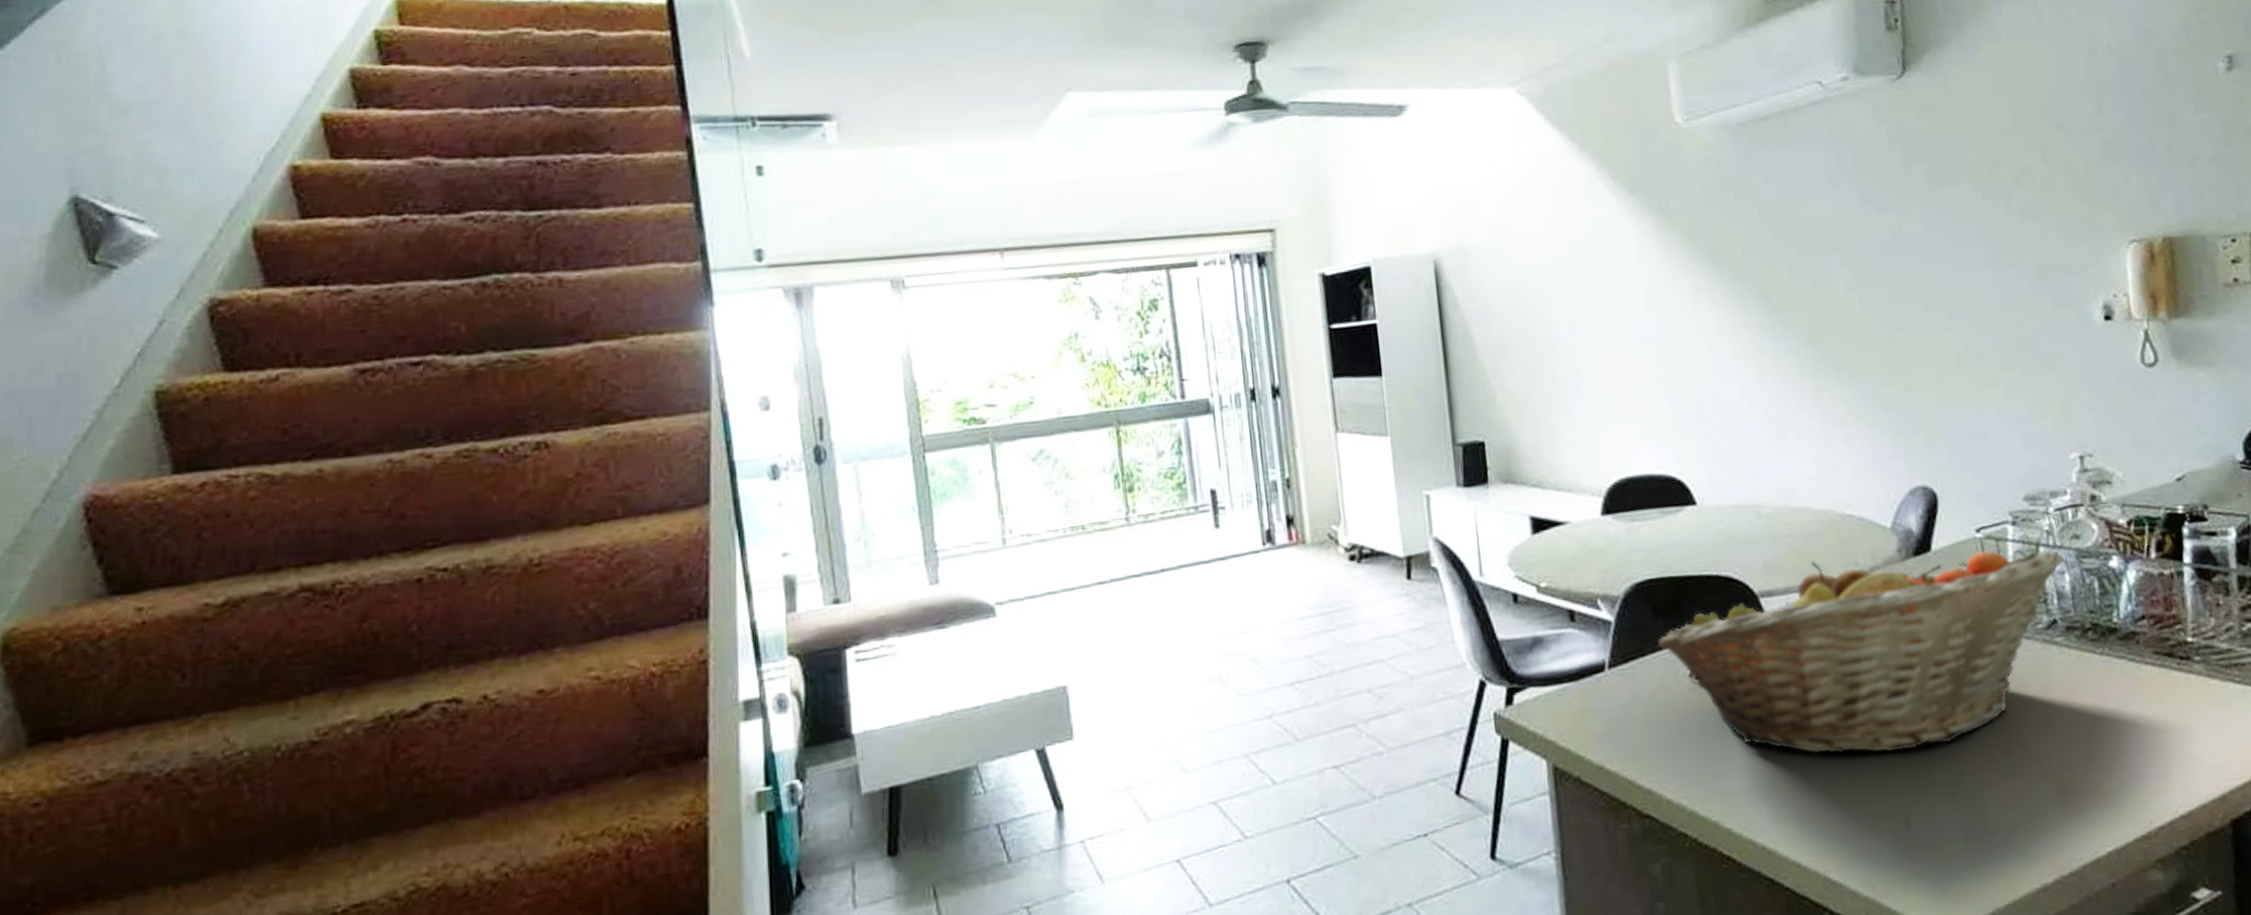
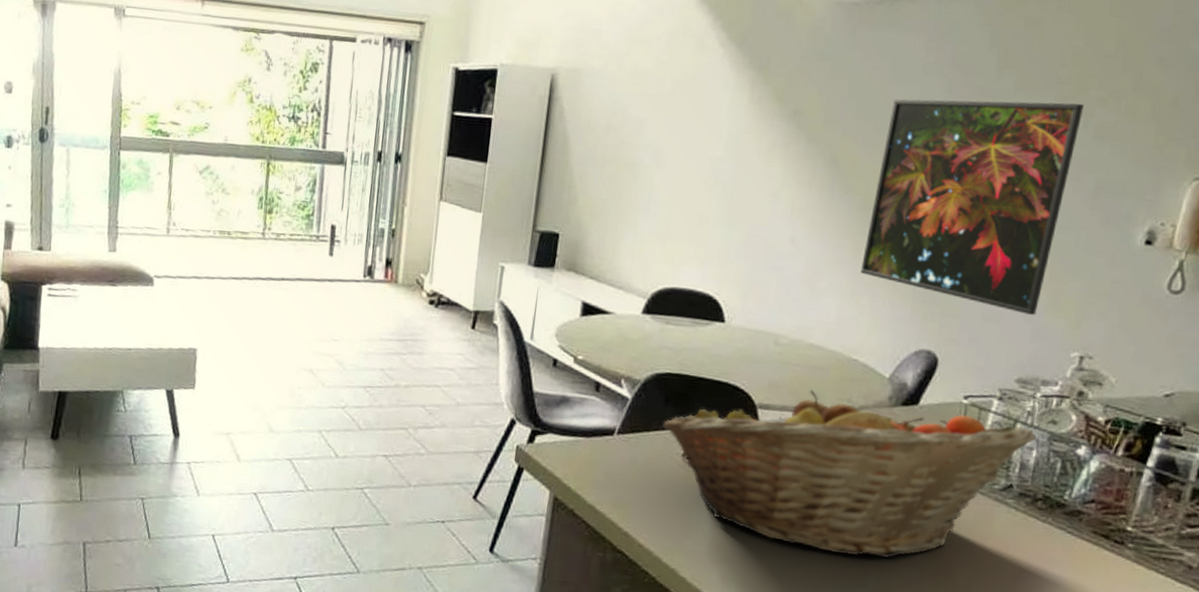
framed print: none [1809,185,2021,423] -> present [860,99,1084,316]

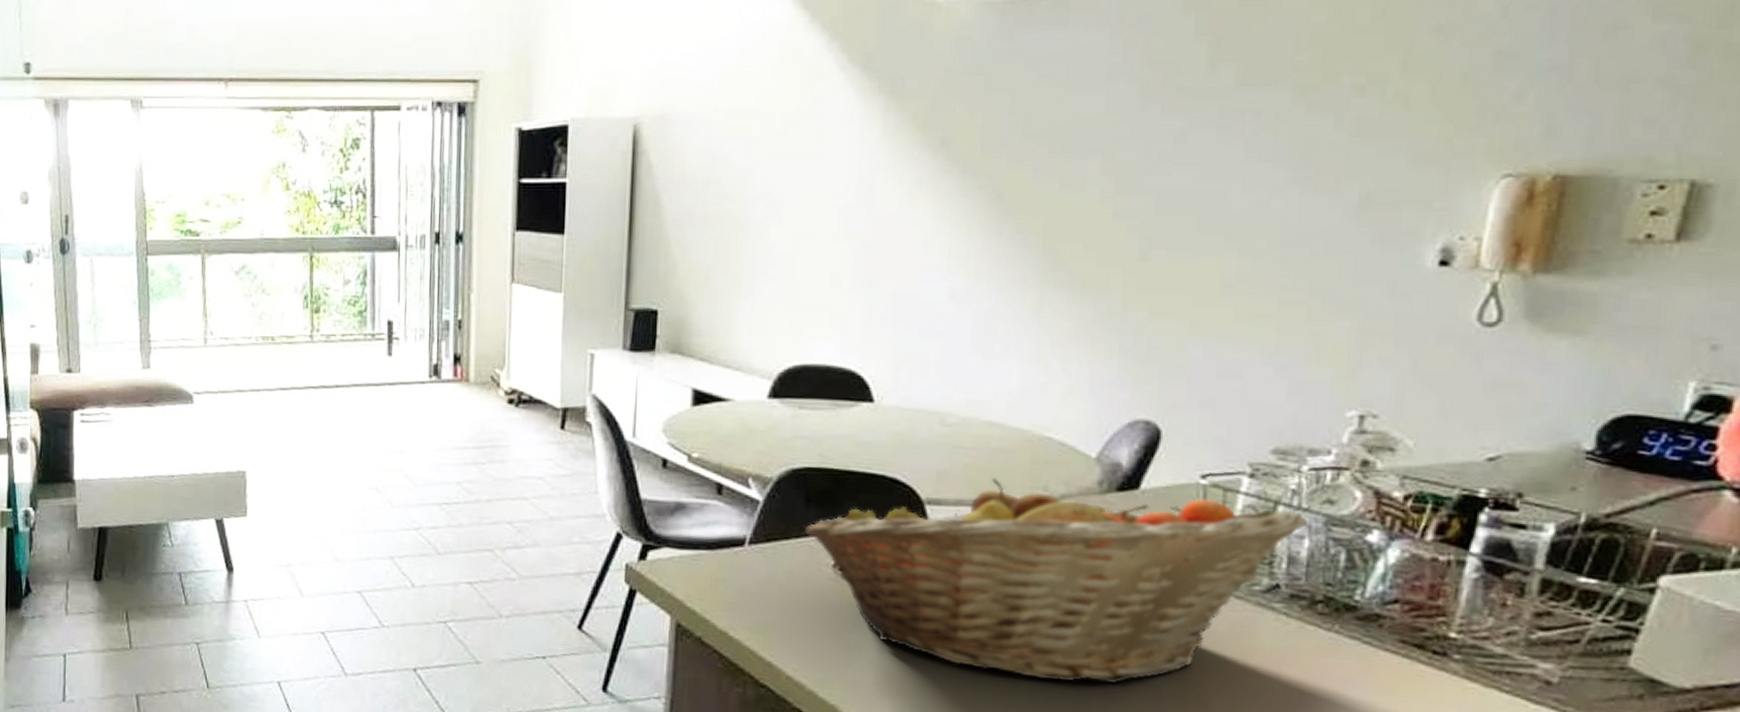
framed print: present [860,99,1084,316] -> none [1046,94,1334,368]

